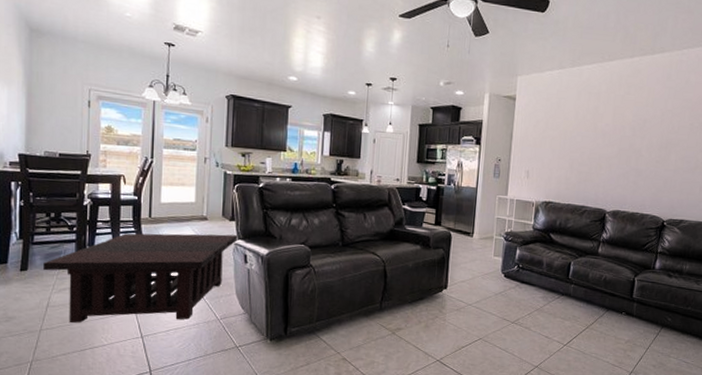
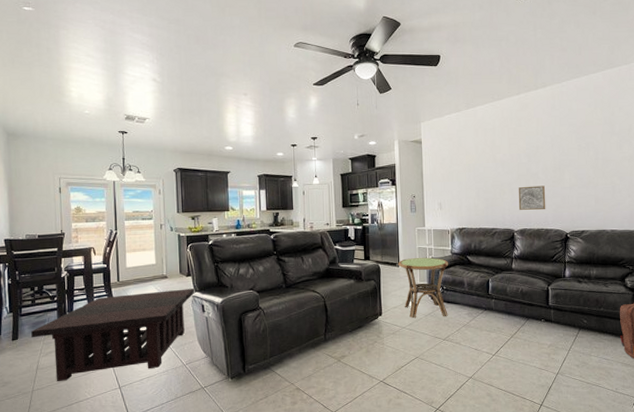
side table: none [472,228,529,298] -> present [398,257,449,319]
wall art: none [614,163,647,191] -> present [518,185,546,210]

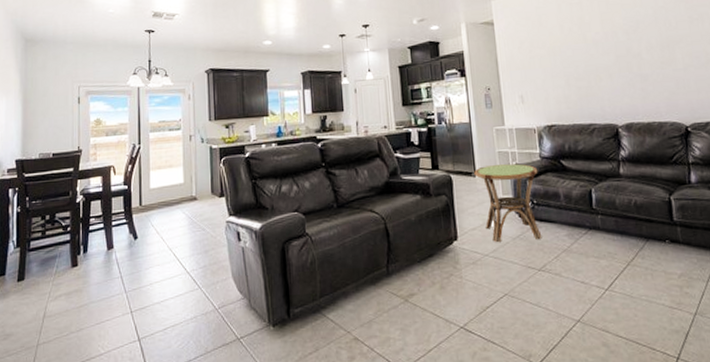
coffee table: present [31,288,195,382] -> none [40,212,229,334]
wall art: present [518,185,546,210] -> none [618,68,656,100]

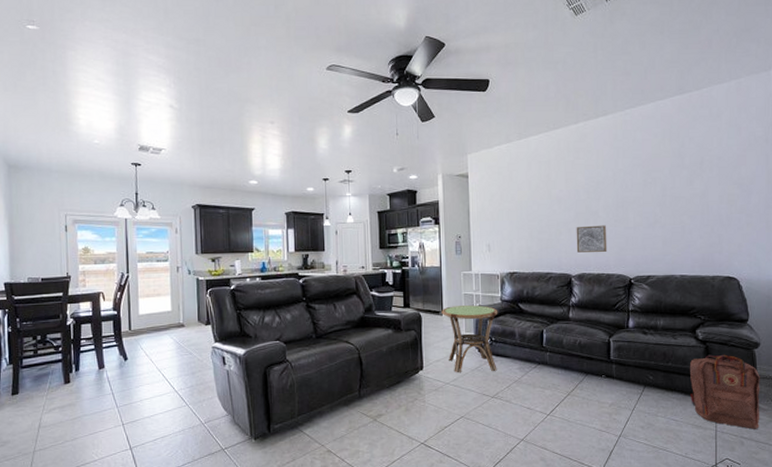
wall art: none [618,68,656,100] -> present [576,225,607,253]

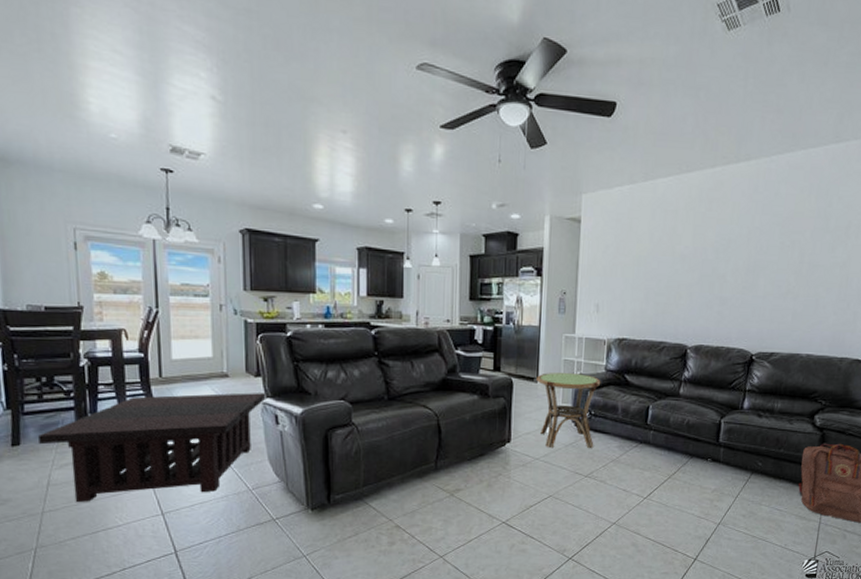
coffee table: none [33,338,215,442] -> present [38,393,266,503]
wall art: present [576,225,607,253] -> none [696,290,733,322]

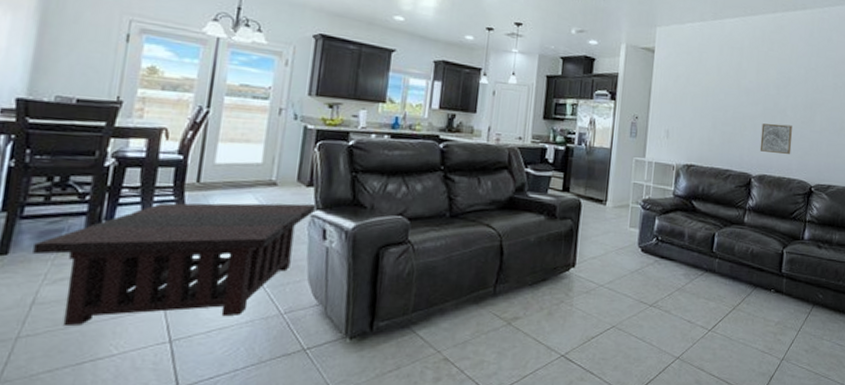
side table: present [536,373,601,449] -> none [605,195,669,276]
wall art: none [696,290,733,322] -> present [759,123,793,154]

